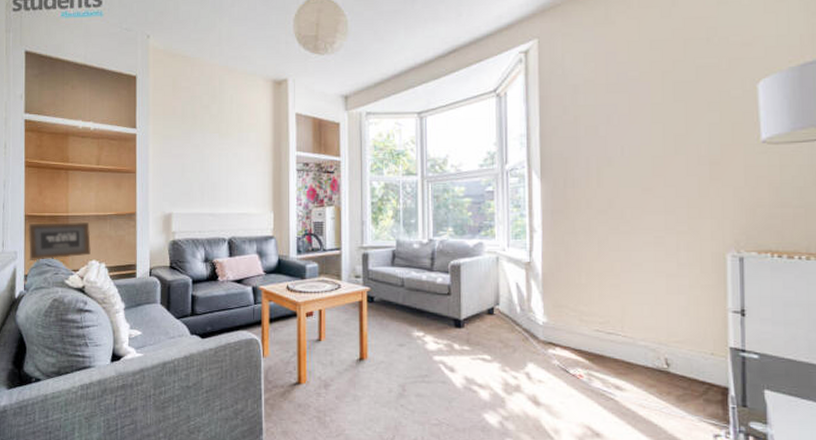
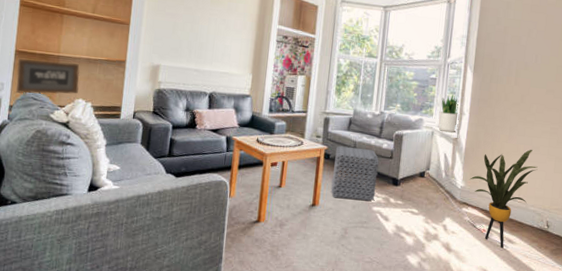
pouf: none [379,285,435,350] -> present [330,146,379,201]
planter: none [502,208,529,256] -> present [438,94,459,133]
house plant: none [553,266,643,397] -> present [470,149,538,248]

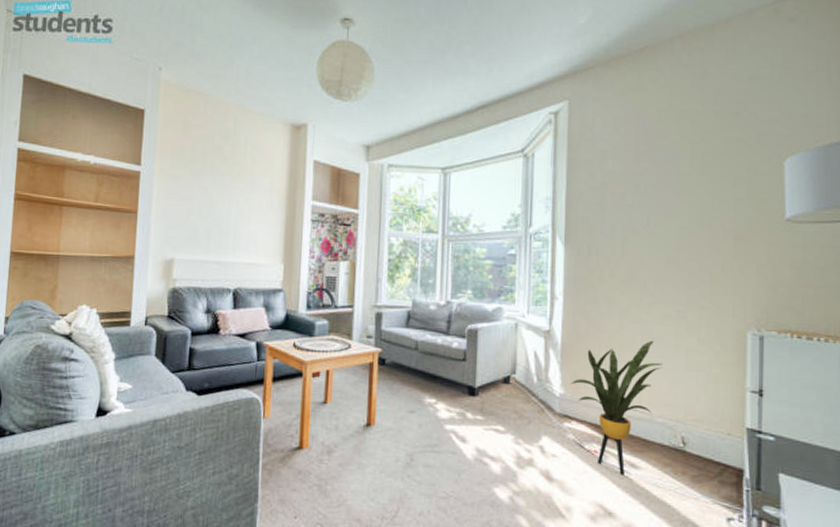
picture frame: present [16,59,80,94] -> none [12,262,83,302]
pouf: present [330,146,379,201] -> none [389,347,449,418]
planter: present [438,94,459,133] -> none [522,274,550,324]

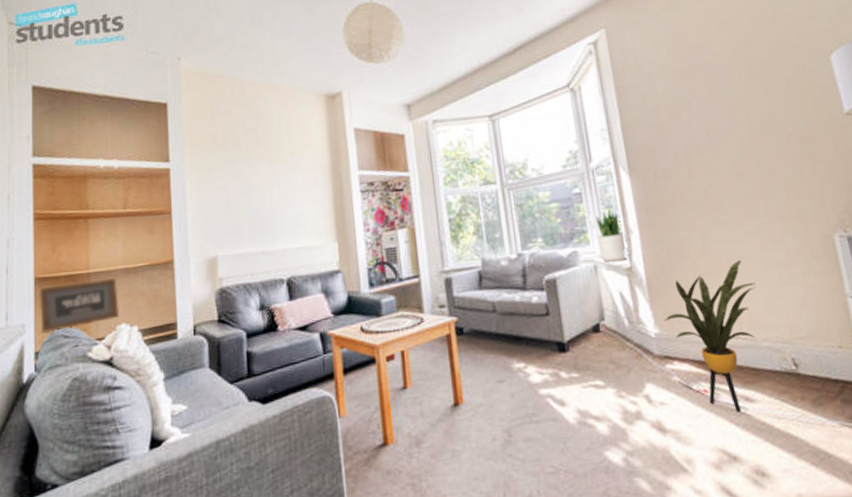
picture frame: none [12,262,83,302] -> present [39,278,119,333]
planter: none [522,274,550,324] -> present [595,209,629,263]

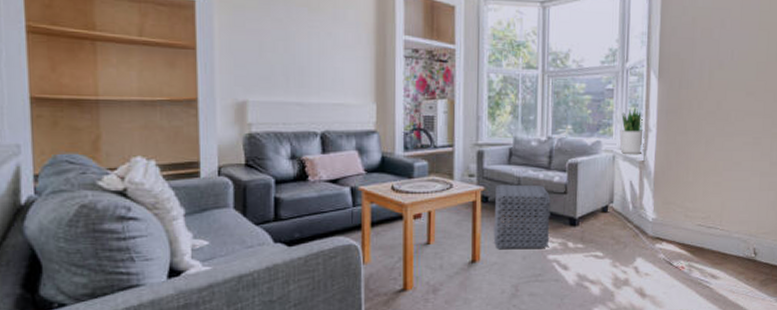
picture frame: present [39,278,119,333] -> none [36,107,134,156]
pouf: none [469,309,539,387] -> present [493,184,551,249]
house plant: present [664,259,756,412] -> none [662,165,741,286]

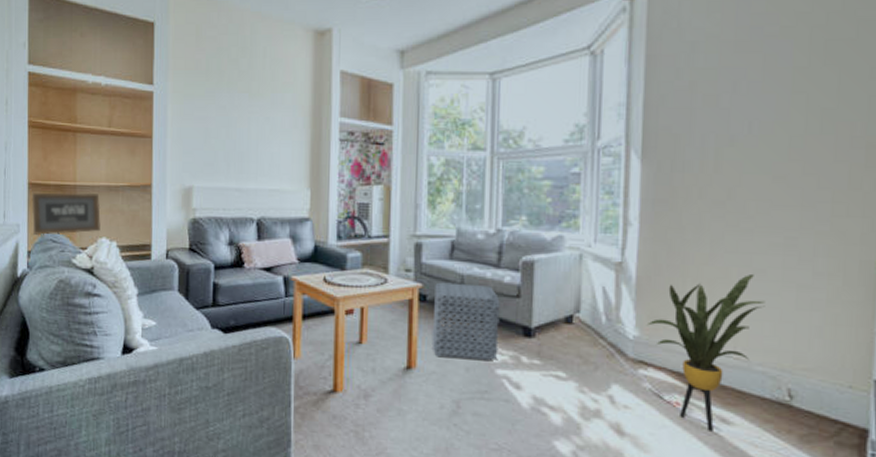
picture frame: none [36,107,134,156] -> present [31,192,101,235]
planter: present [619,107,645,155] -> none [588,195,623,255]
house plant: none [662,165,741,286] -> present [647,273,765,431]

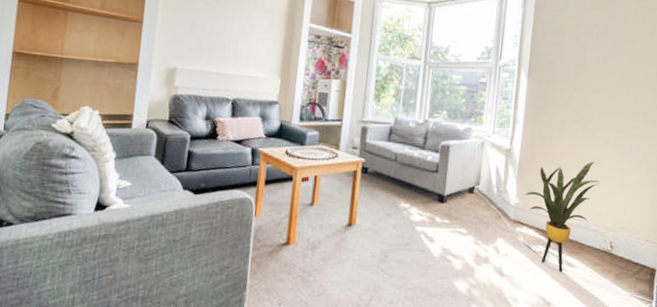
picture frame: present [31,192,101,235] -> none [13,61,86,101]
pouf: present [431,282,500,361] -> none [368,158,423,221]

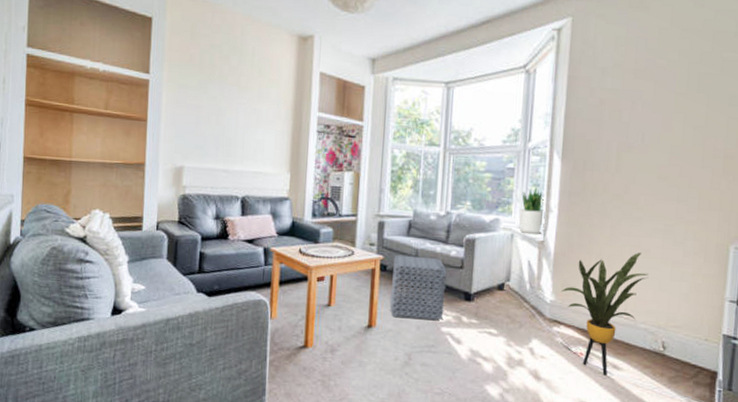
pouf: none [368,158,423,221] -> present [389,255,447,321]
planter: none [489,100,512,144] -> present [519,187,545,235]

